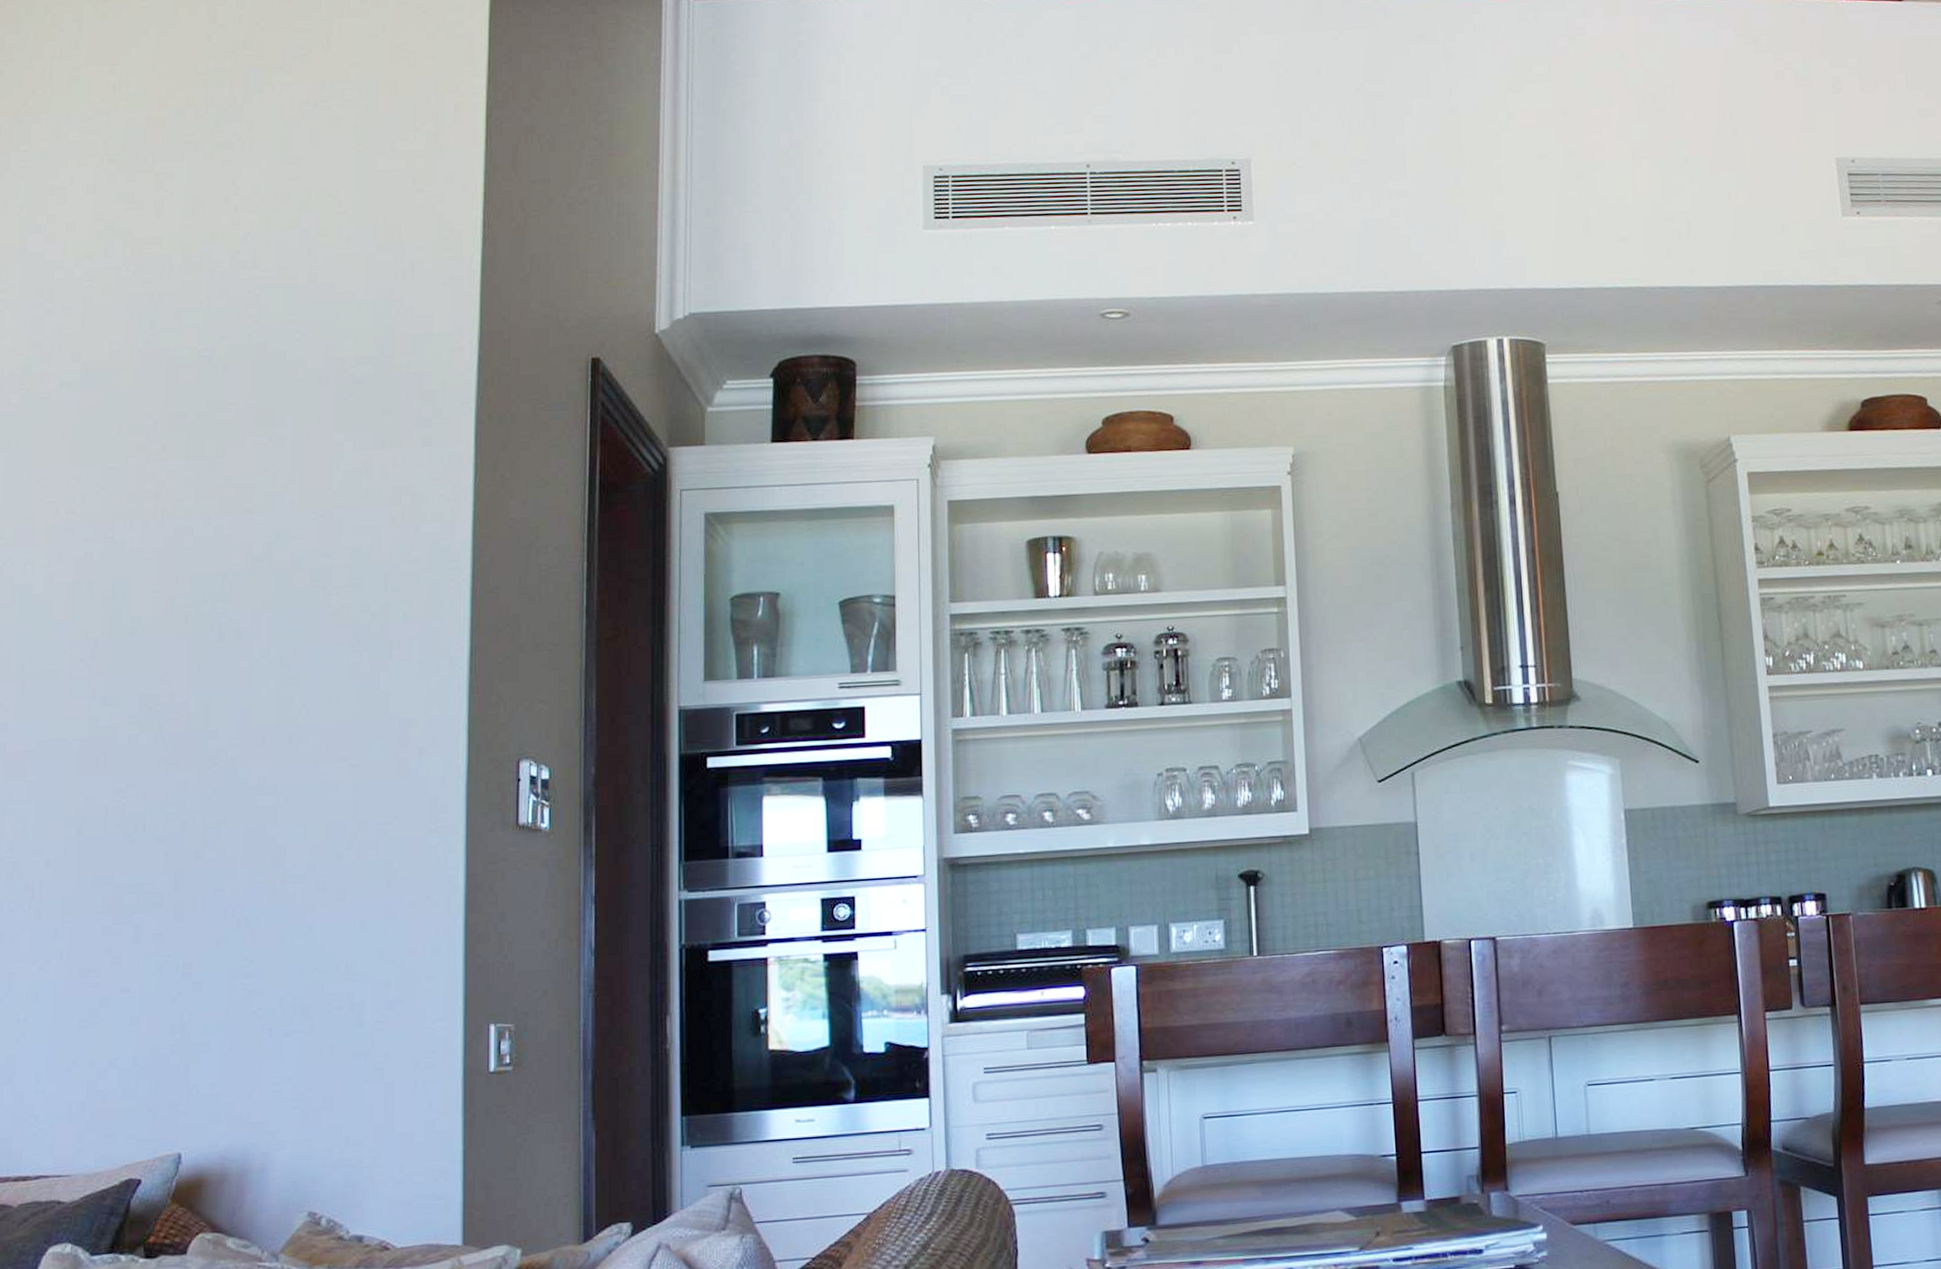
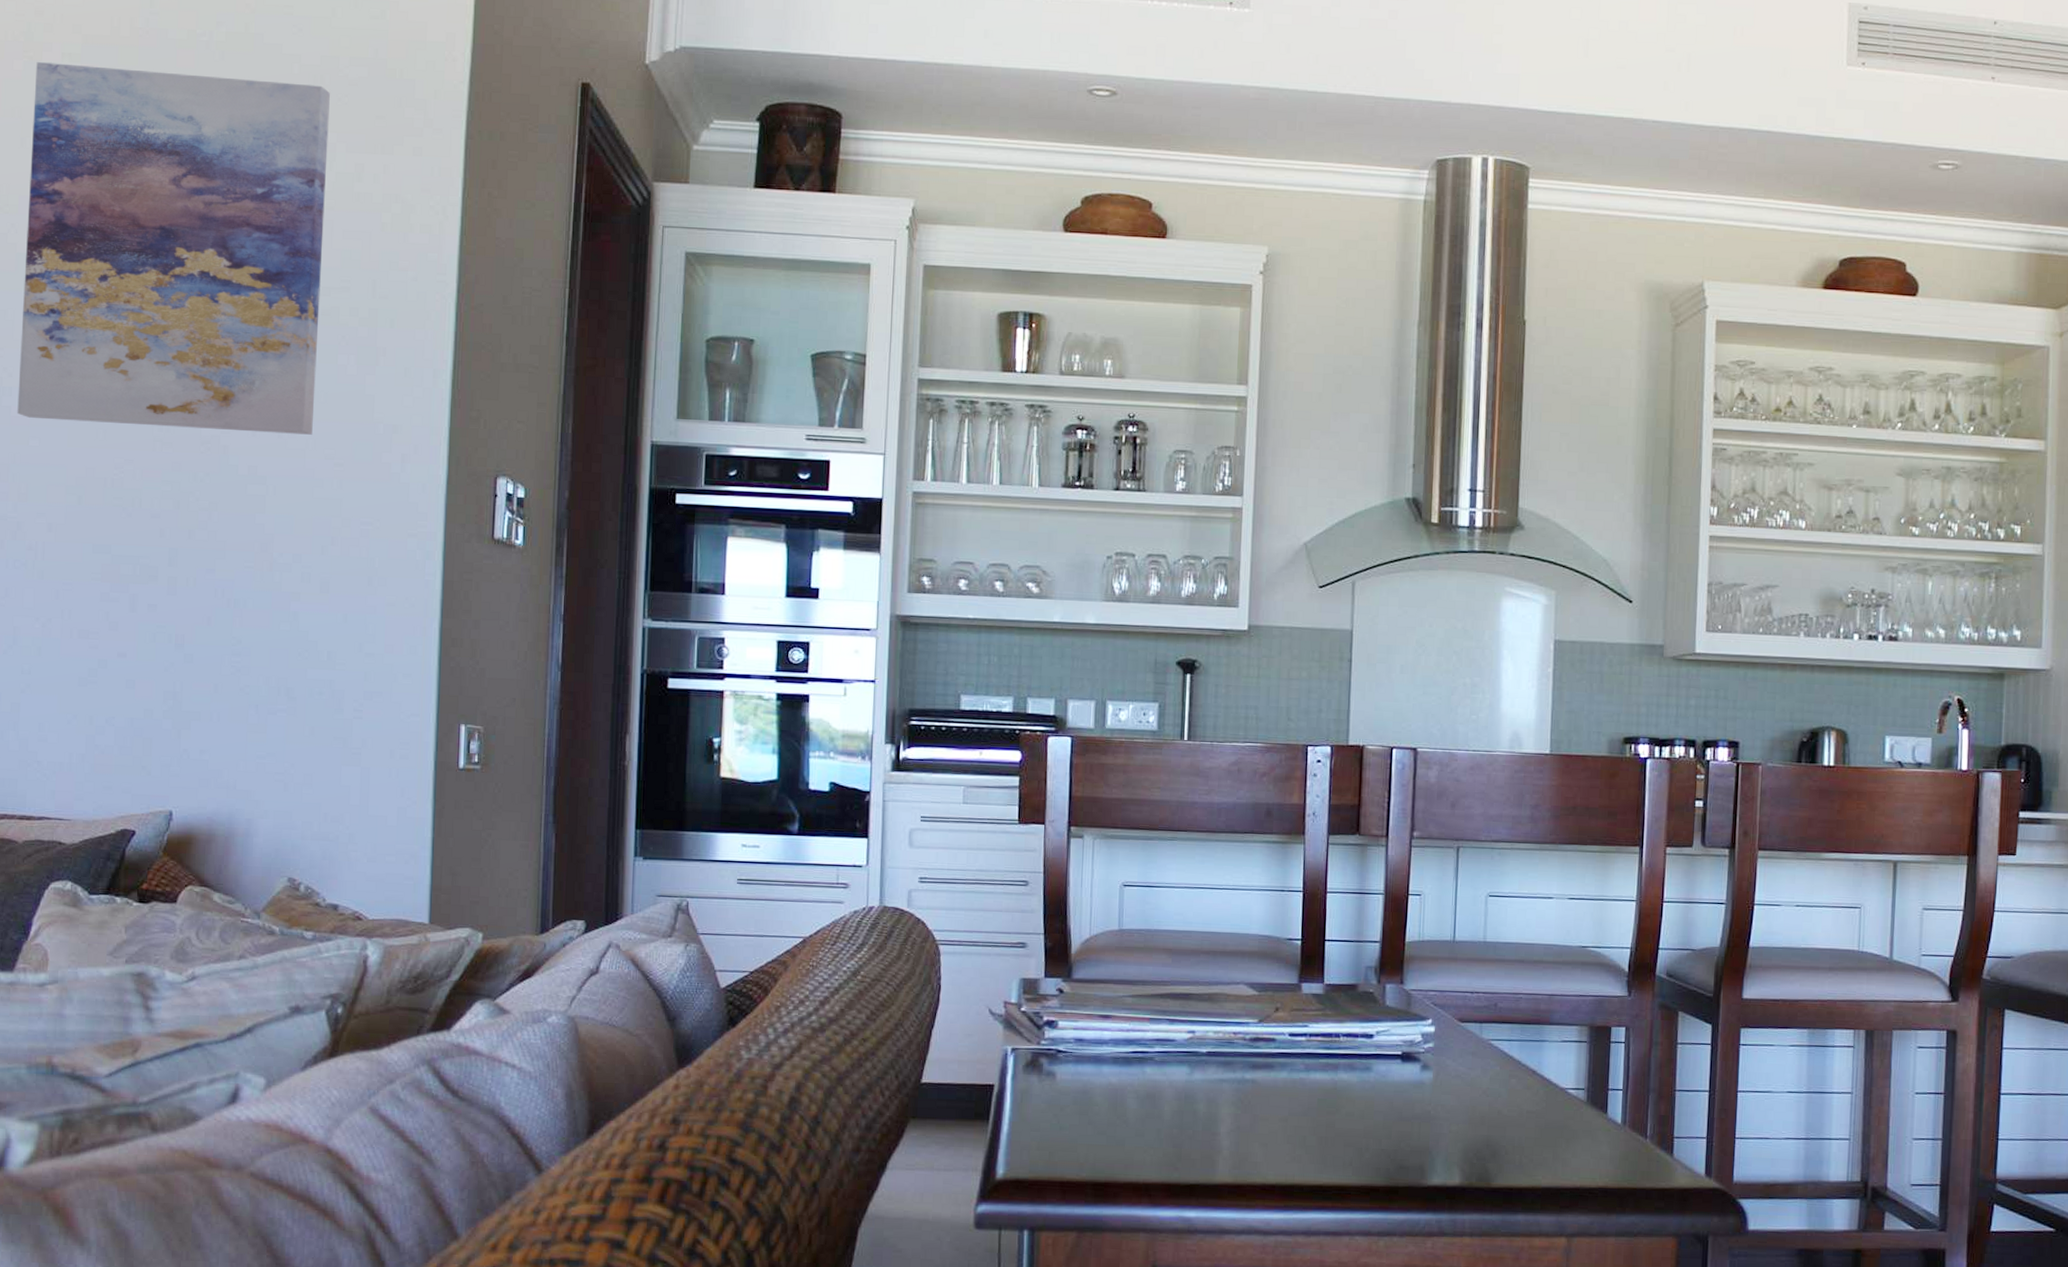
wall art: none [13,387,336,752] -> present [17,62,330,435]

